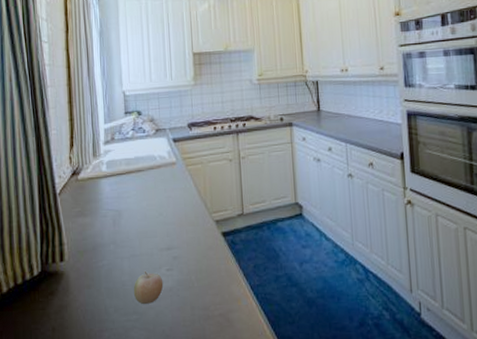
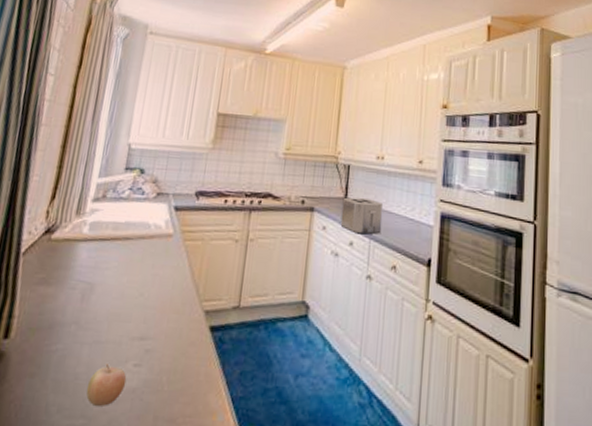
toaster: none [316,108,355,140] -> present [340,197,384,235]

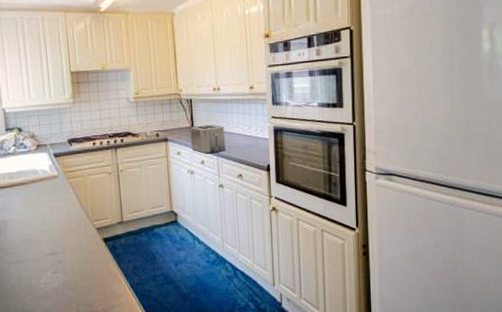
fruit: present [86,364,127,407] -> none [21,275,50,304]

